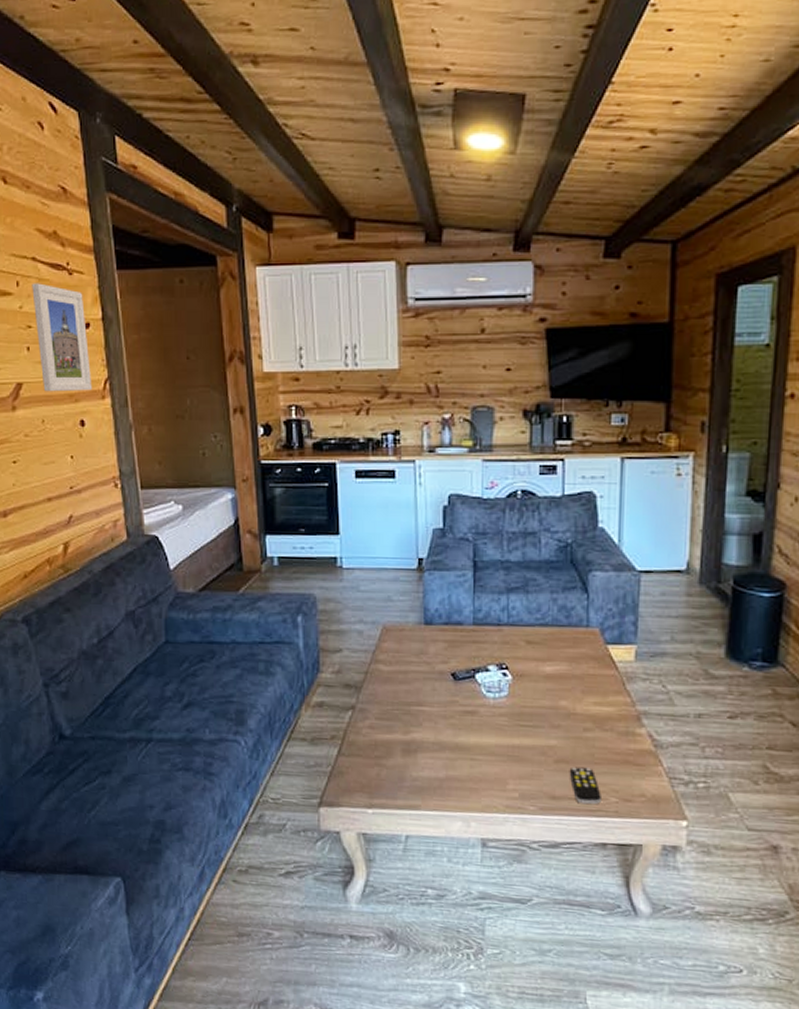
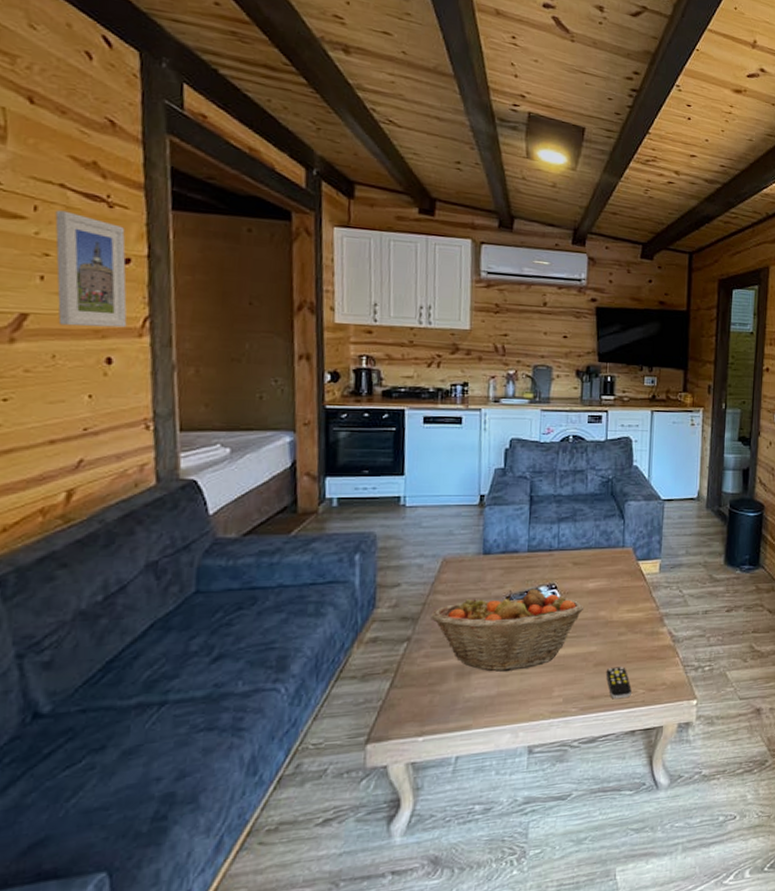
fruit basket: none [373,665,541,756] -> present [431,588,585,672]

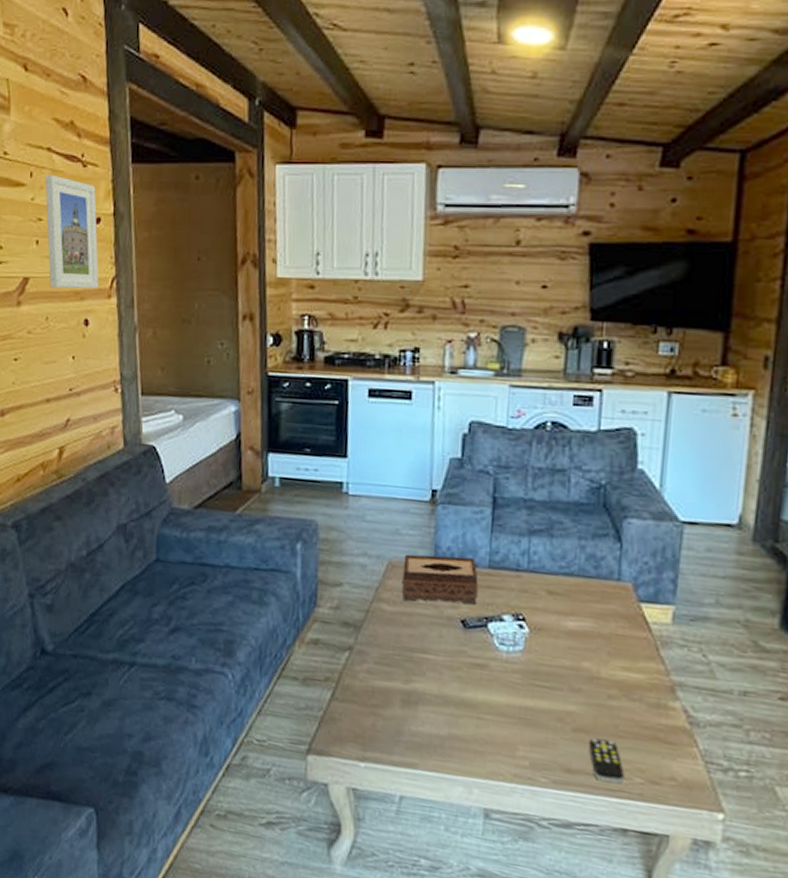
fruit basket: present [431,588,585,672] -> none [374,612,561,714]
tissue box: none [455,545,520,590] -> present [401,554,479,606]

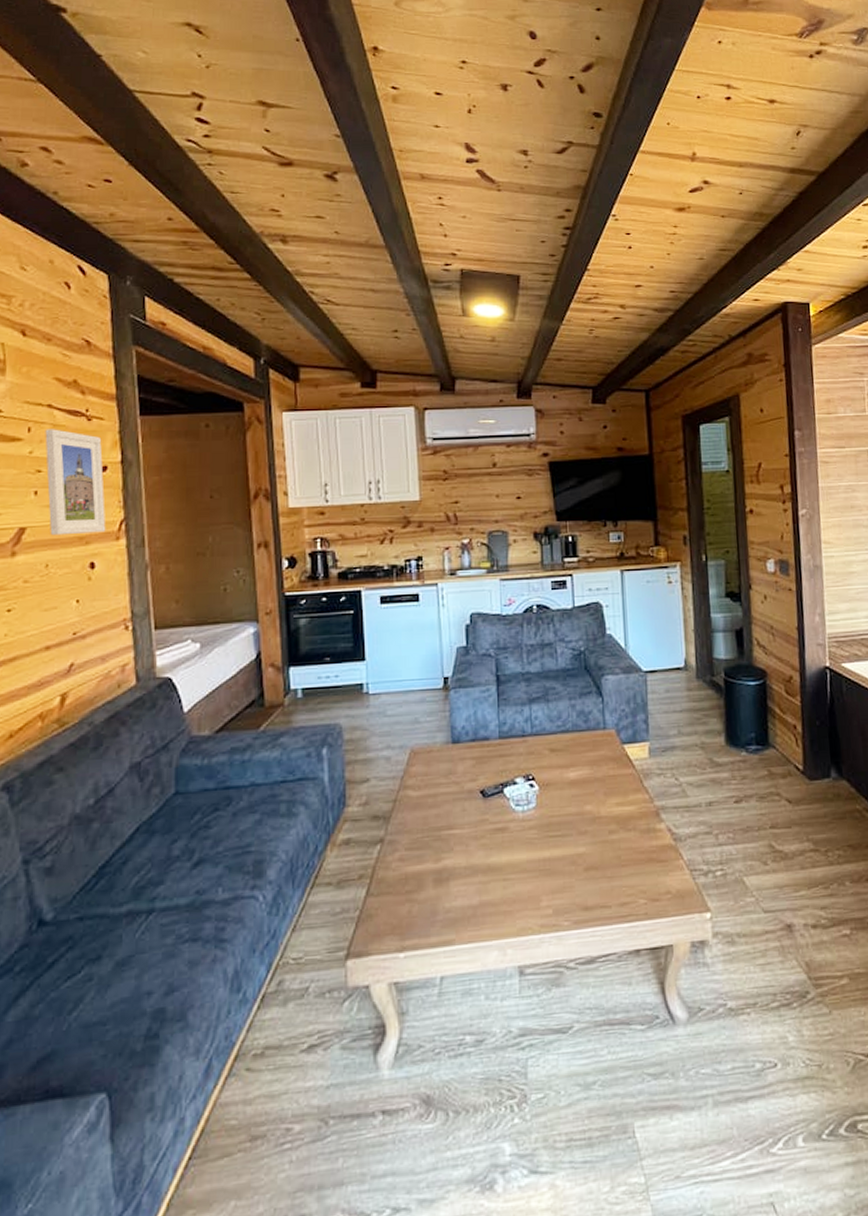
tissue box: present [401,554,479,606] -> none [424,731,492,784]
remote control: present [588,738,625,784] -> none [598,871,631,911]

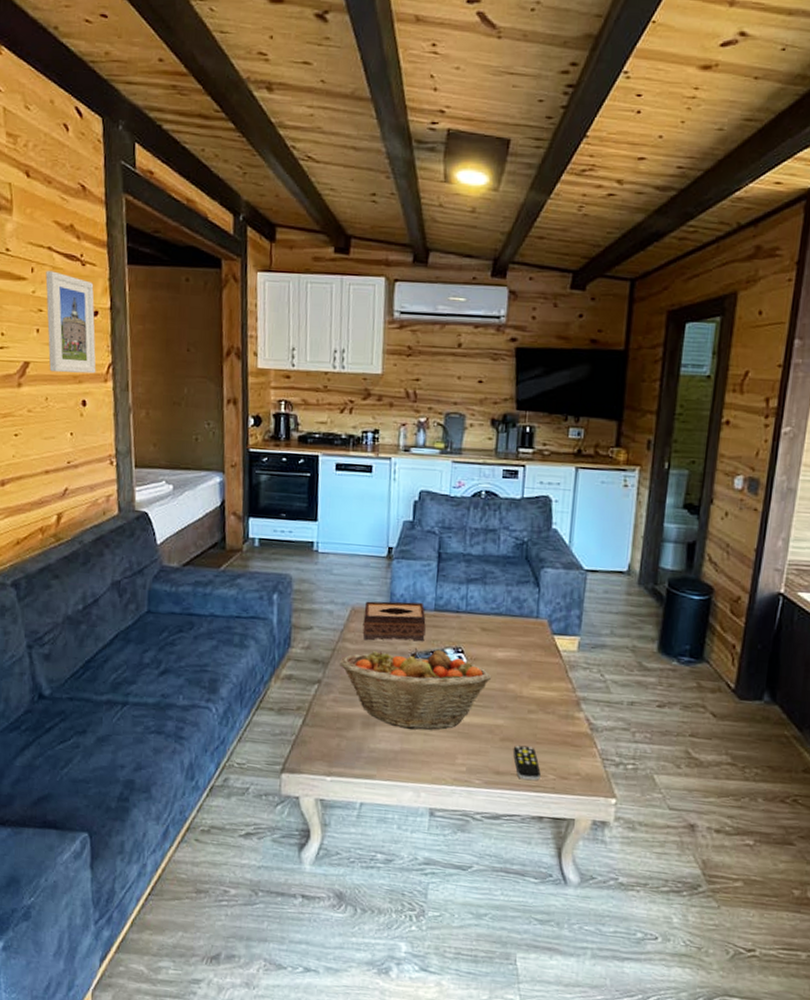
fruit basket: none [402,780,567,878] -> present [339,647,492,730]
tissue box: none [424,731,492,784] -> present [362,601,426,642]
remote control: none [598,871,631,911] -> present [512,745,541,781]

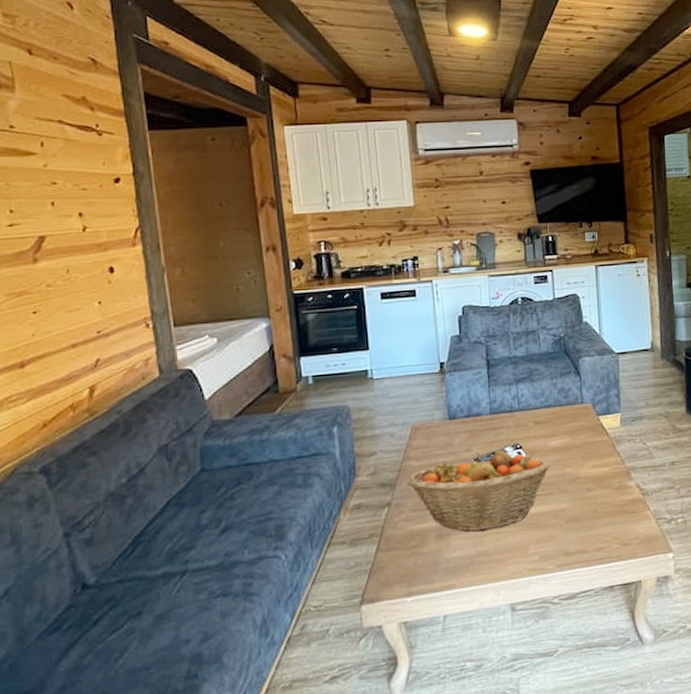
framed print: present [45,270,96,374] -> none [58,143,123,243]
tissue box: present [362,601,426,642] -> none [424,408,485,455]
remote control: present [512,745,541,781] -> none [578,522,606,555]

